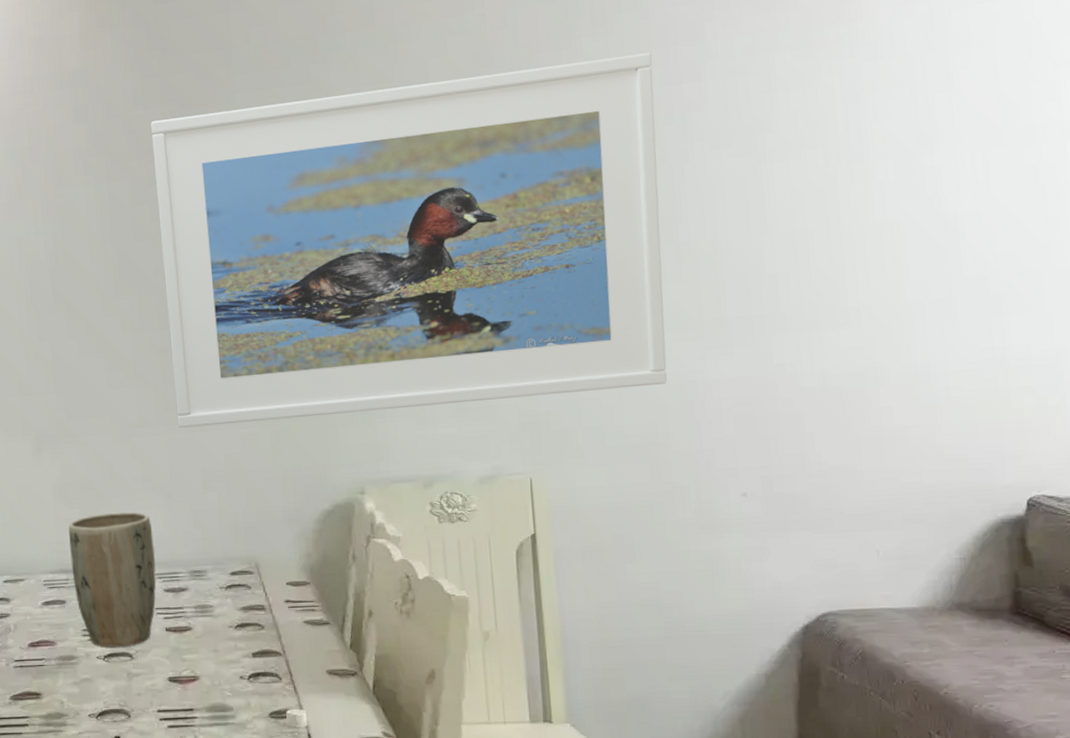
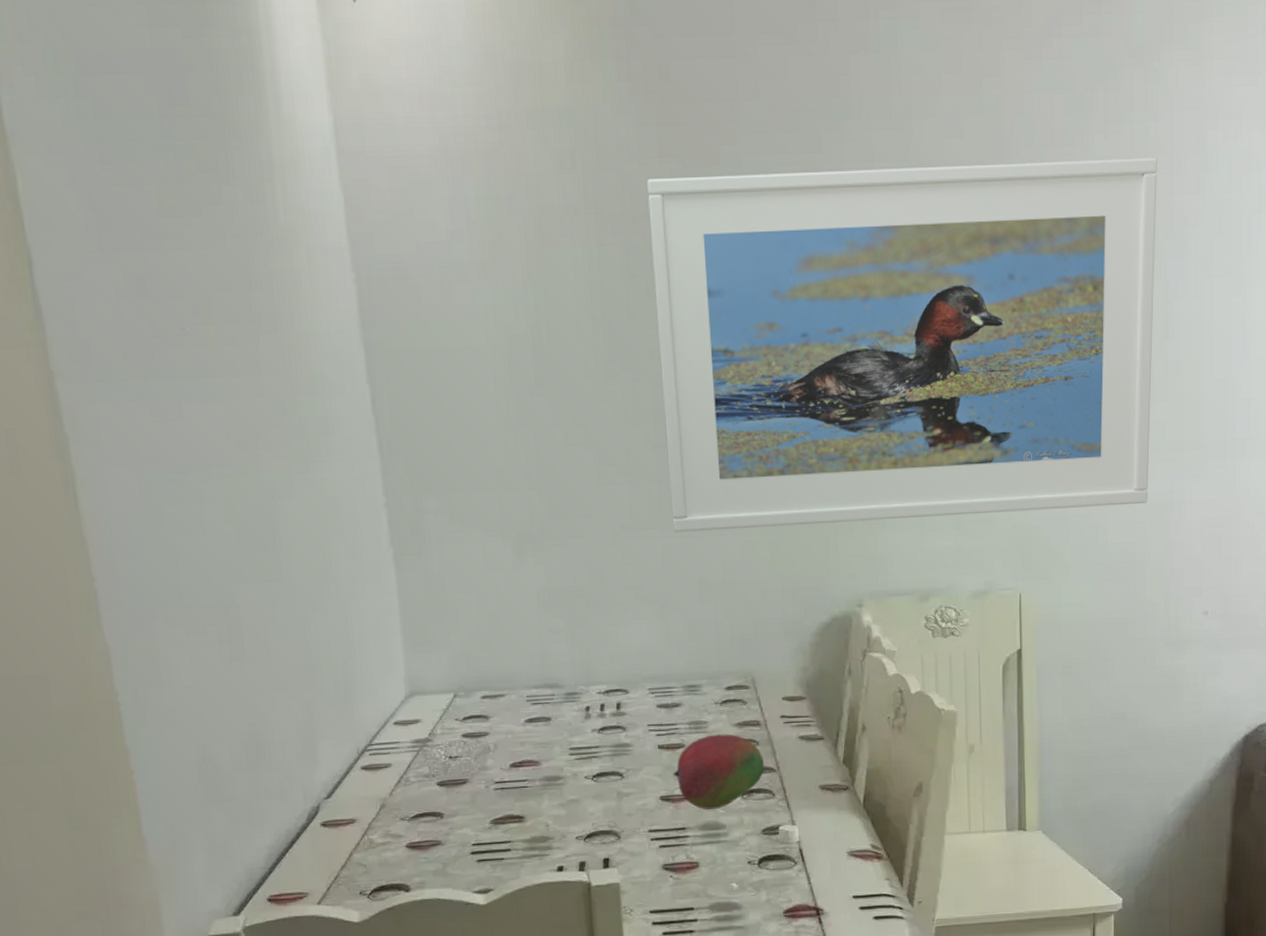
plant pot: present [68,511,156,648] -> none [553,622,649,767]
fruit: none [180,617,271,691] -> present [673,733,765,810]

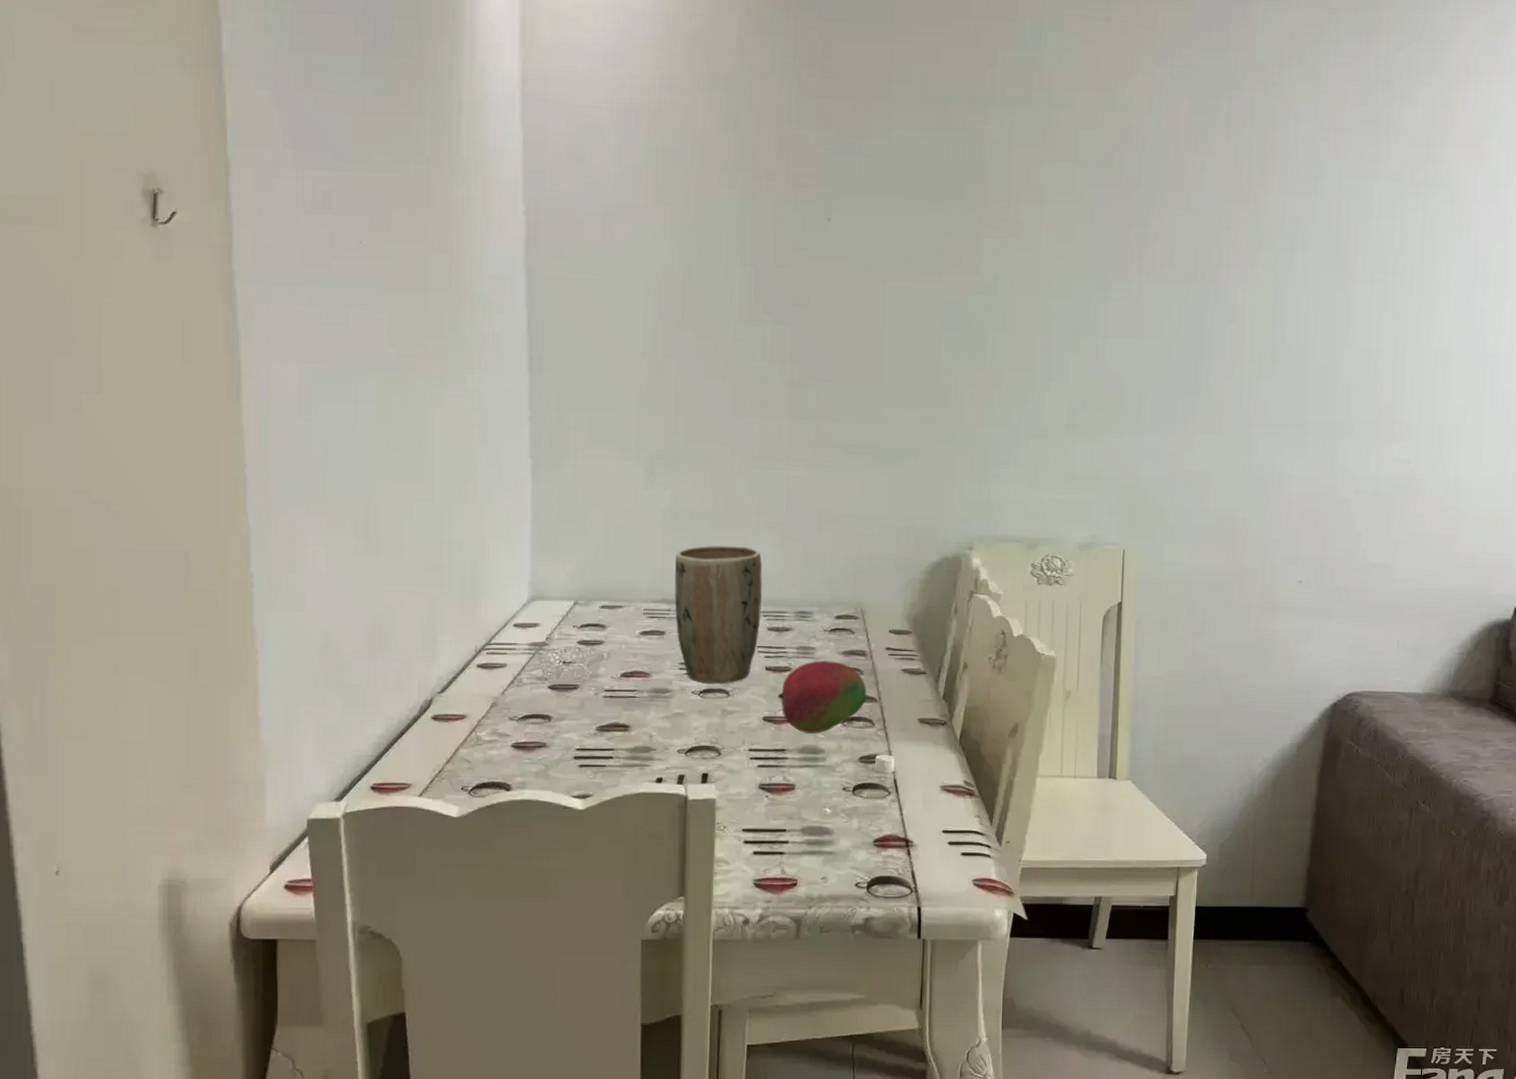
plant pot: none [553,622,649,767] -> present [674,545,763,684]
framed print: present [647,157,1157,532] -> none [798,143,1273,474]

